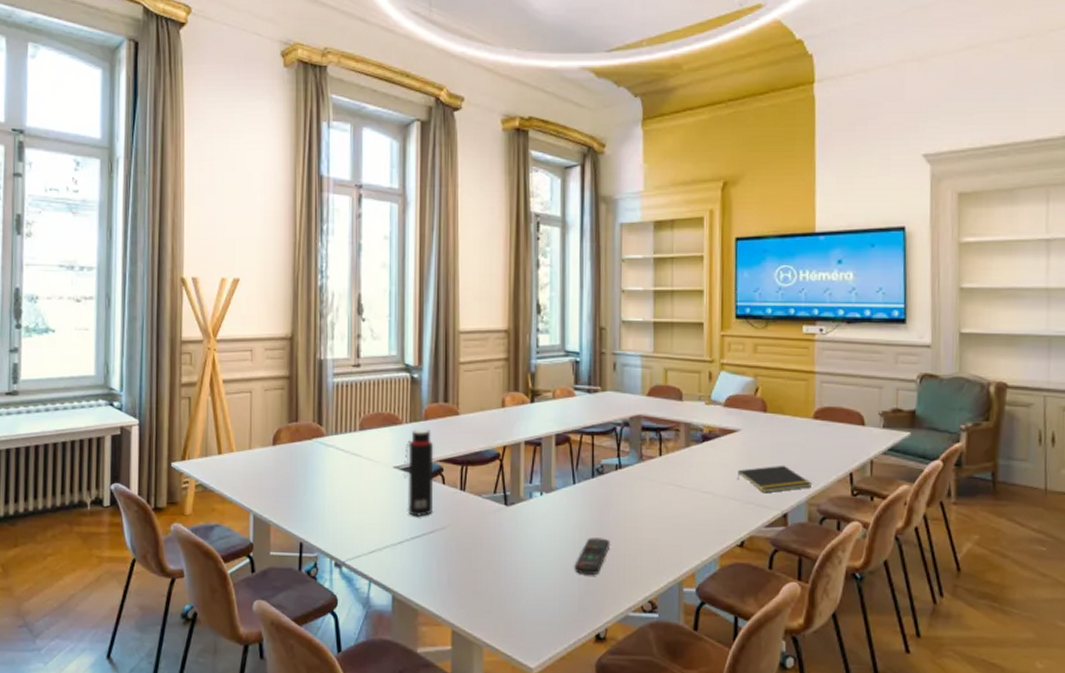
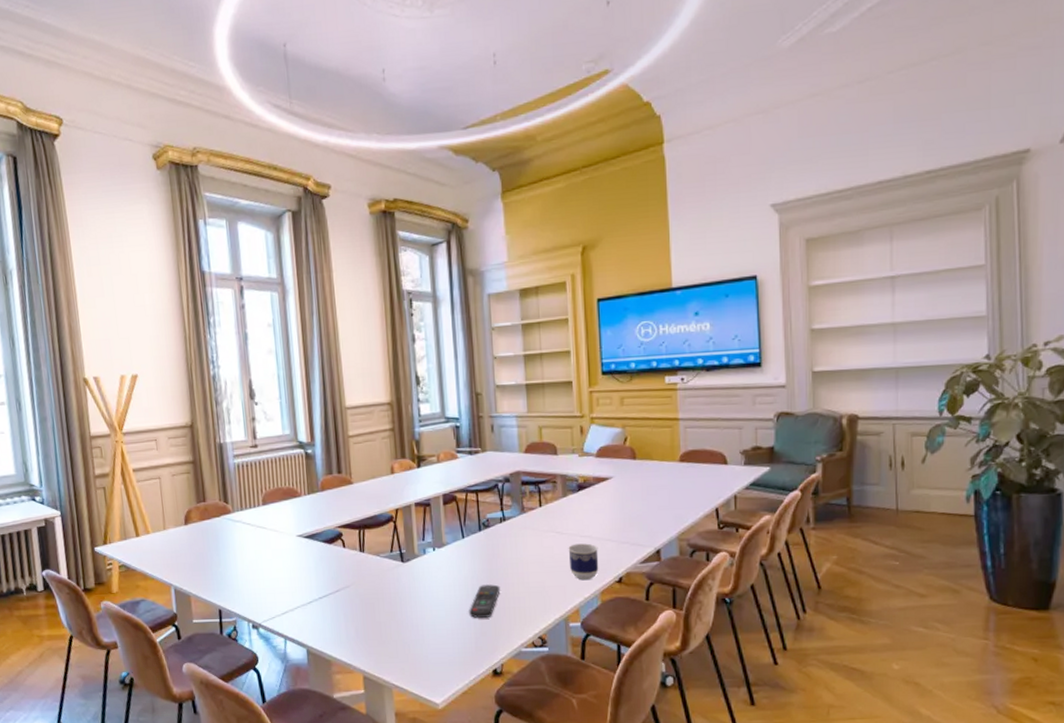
water bottle: present [404,429,434,518] -> none [306,500,336,579]
cup: none [687,500,720,542] -> present [568,543,599,581]
notepad: present [736,465,812,494] -> none [612,506,681,533]

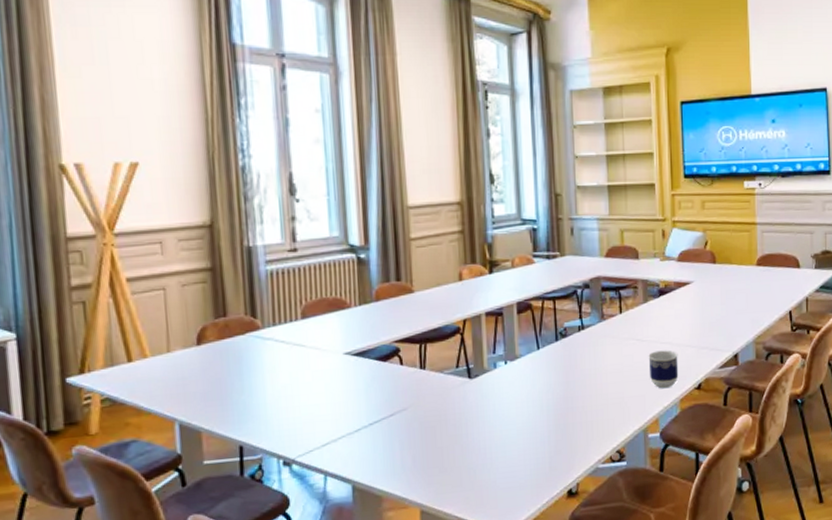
remote control: present [469,584,501,618] -> none [543,398,578,435]

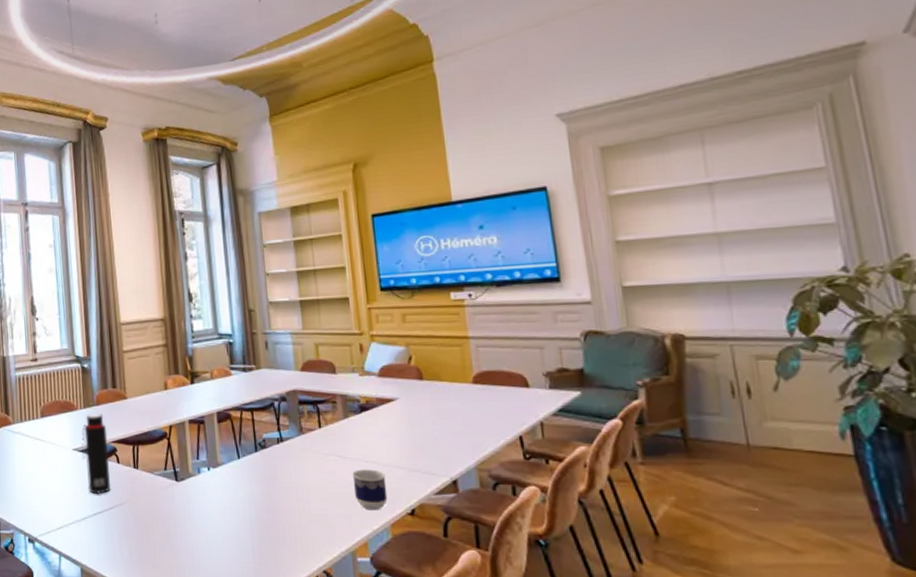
water bottle: none [356,311,391,403] -> present [82,414,110,495]

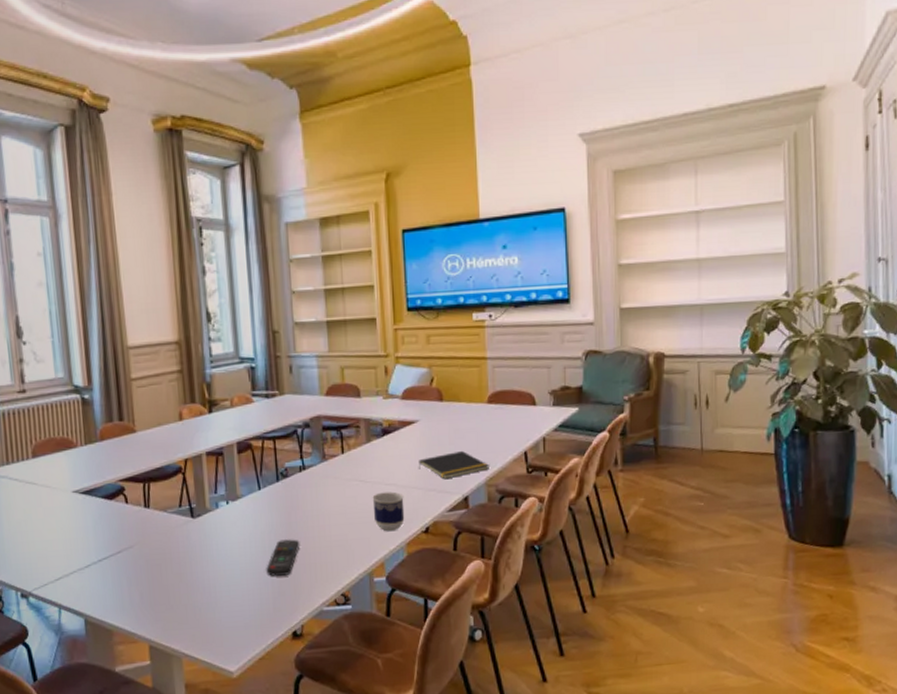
water bottle: present [82,414,110,495] -> none [83,450,118,540]
remote control: none [246,509,280,546] -> present [266,539,300,576]
notepad: none [399,431,480,461] -> present [418,450,489,480]

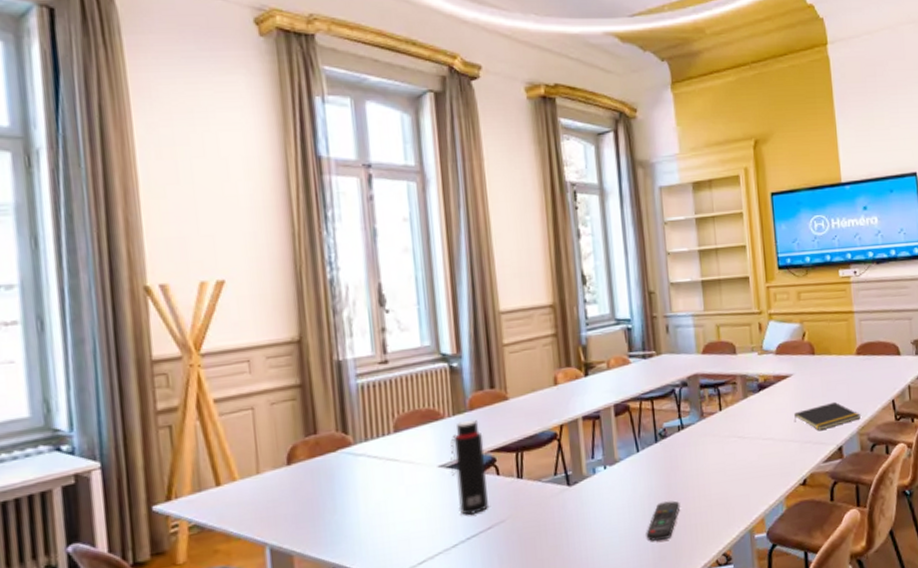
water bottle: none [83,450,118,540] -> present [450,420,488,516]
cup: present [372,491,405,532] -> none [750,446,783,487]

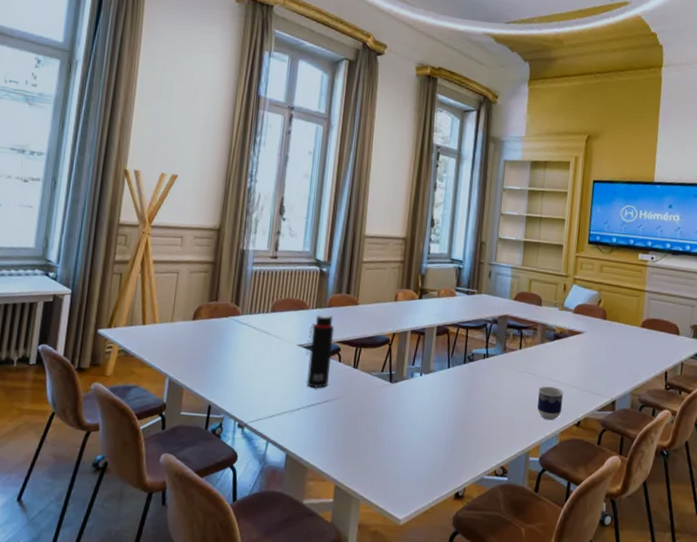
remote control: present [646,500,681,541] -> none [442,412,474,443]
cup: none [750,446,783,487] -> present [537,386,564,420]
notepad: present [793,401,861,431] -> none [578,362,636,384]

